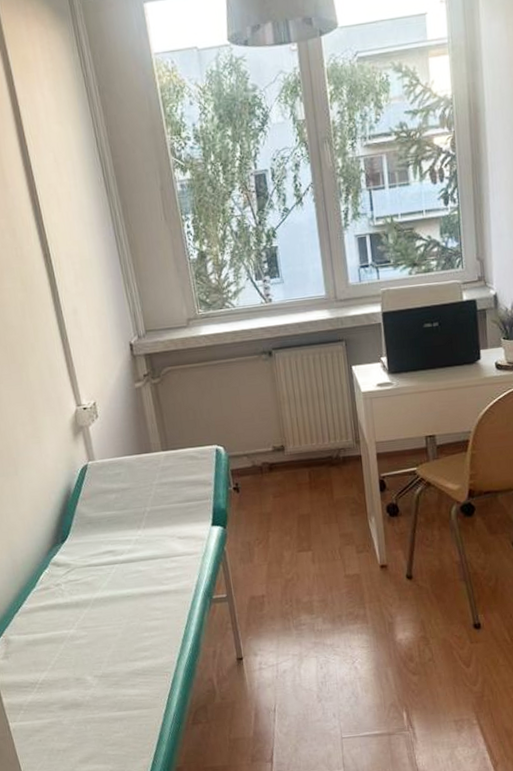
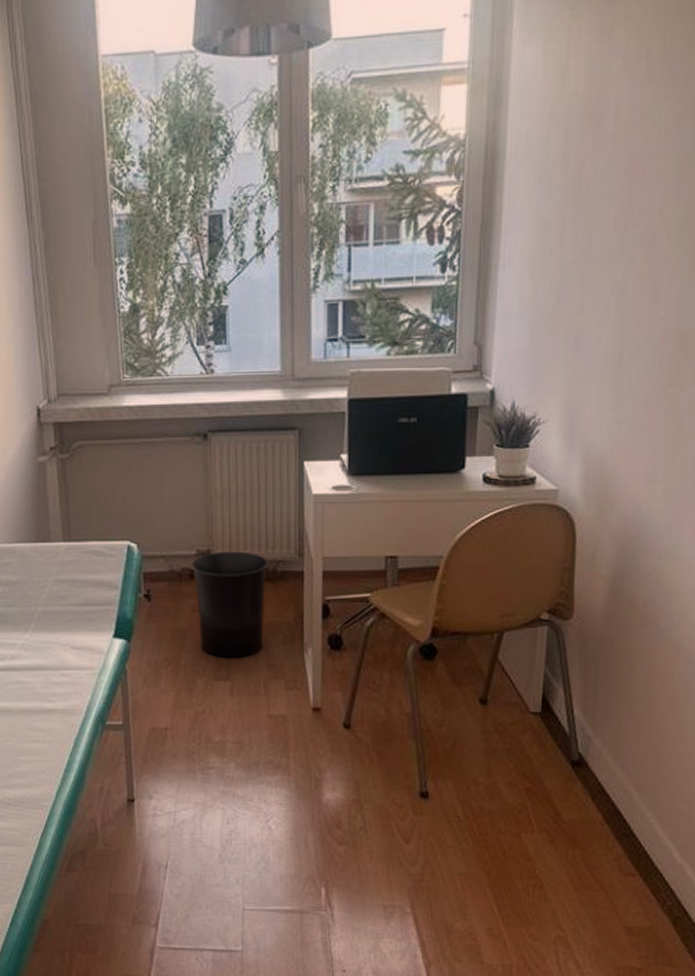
waste bin: none [269,444,335,533] -> present [191,551,268,658]

